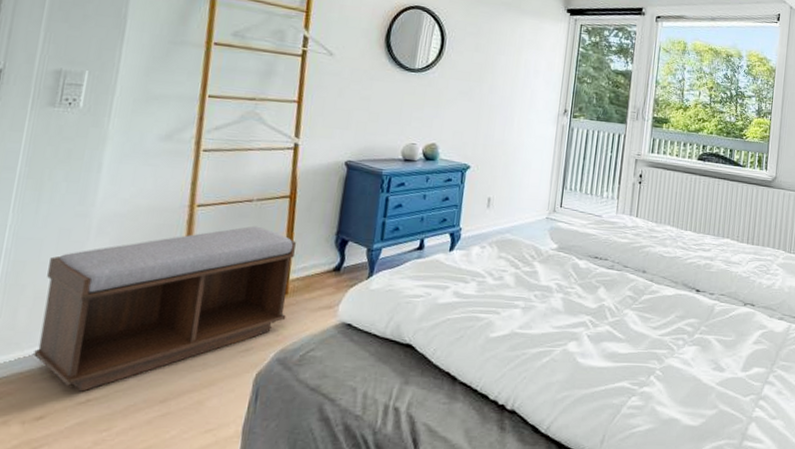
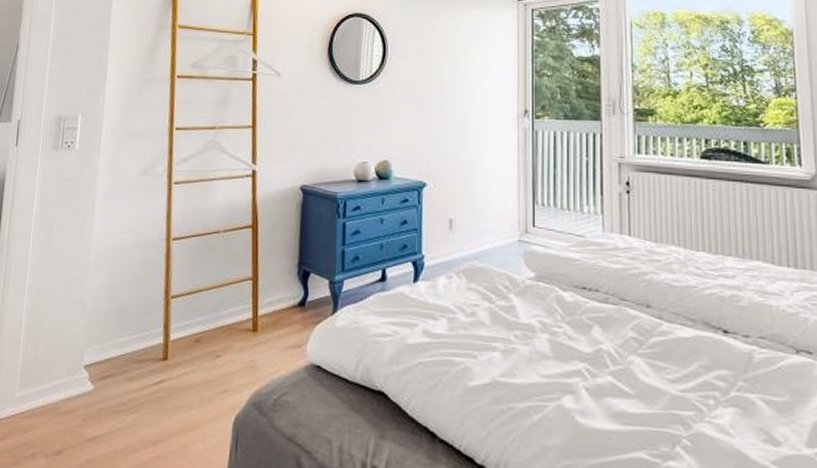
bench: present [34,226,296,392] -> none [52,258,262,428]

